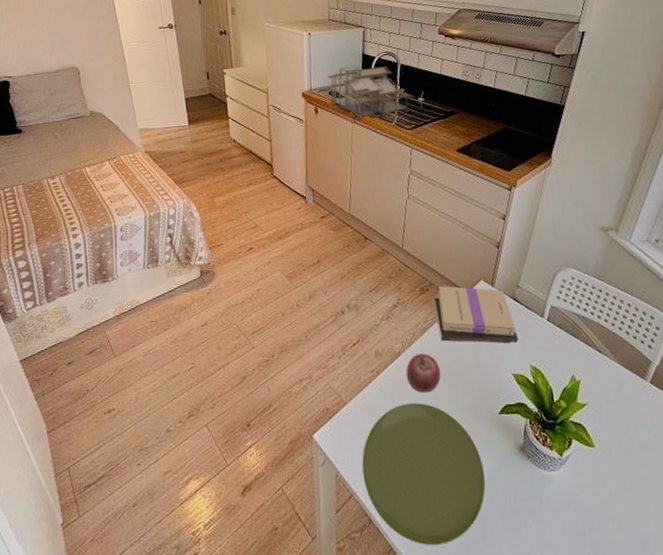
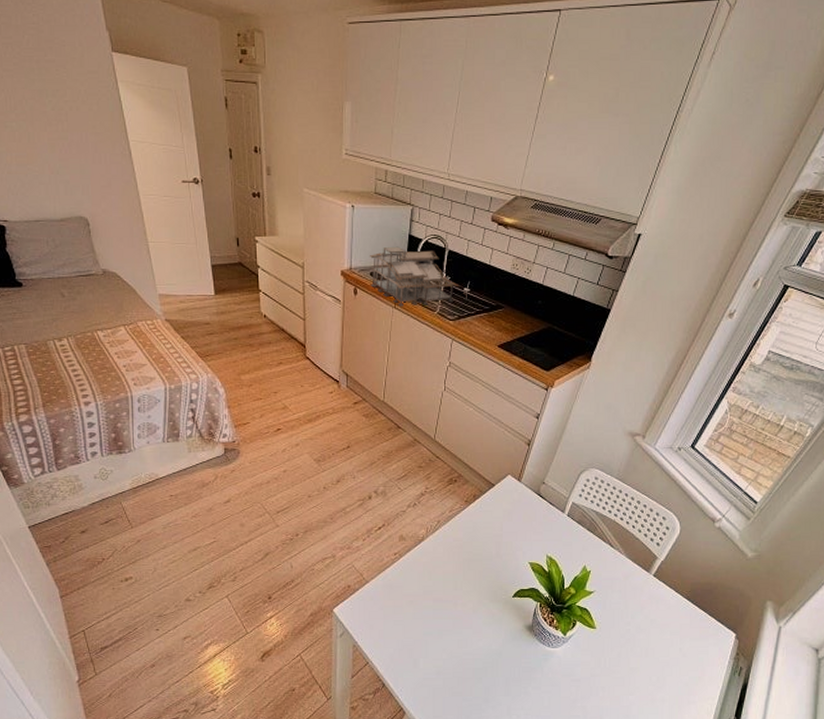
plate: present [362,403,486,545] -> none [380,584,493,706]
fruit: present [406,353,441,393] -> none [428,539,462,576]
books: present [433,285,518,344] -> none [460,477,538,535]

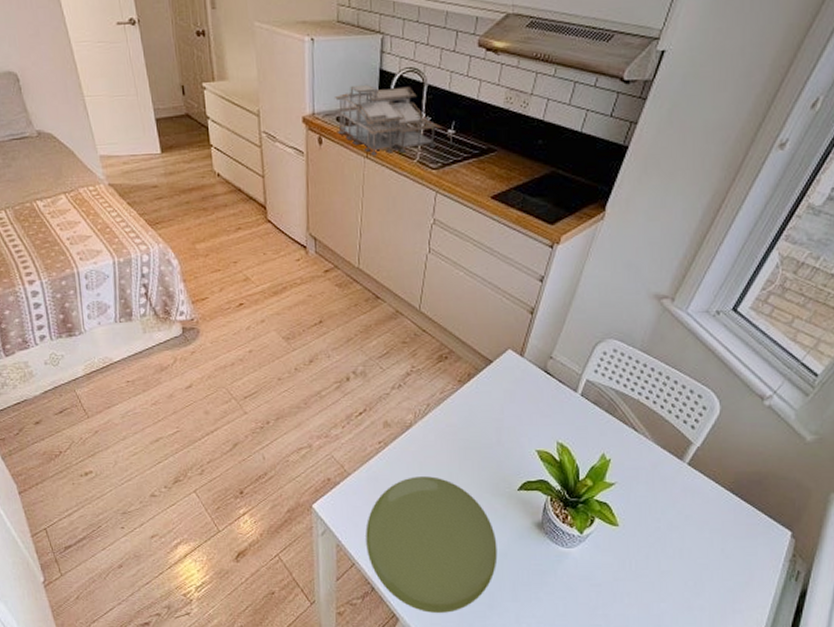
plate: none [380,584,493,706] -> present [366,476,498,613]

